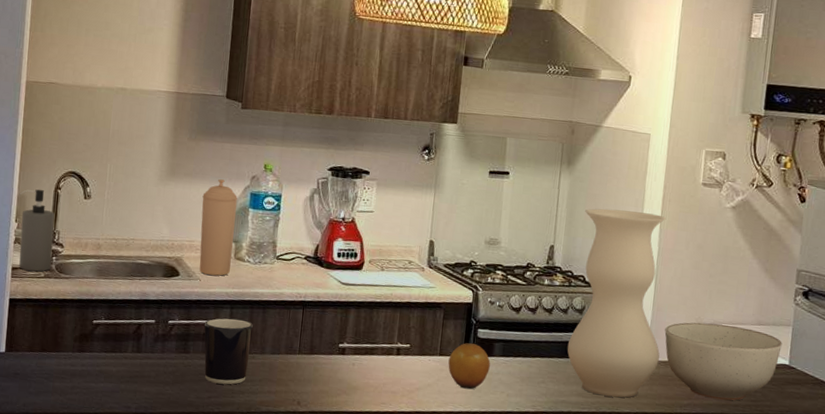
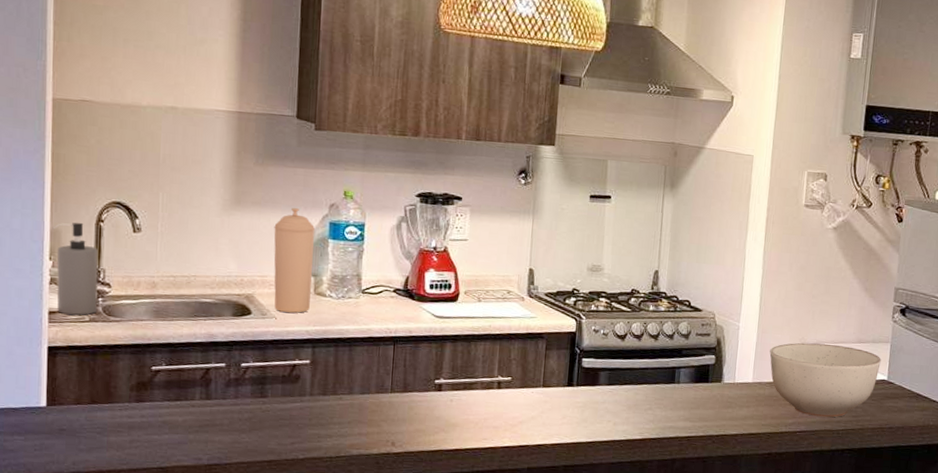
mug: present [204,318,254,385] -> none [283,357,340,429]
fruit: present [448,343,491,390] -> none [552,373,596,420]
vase: present [567,208,666,398] -> none [673,232,769,420]

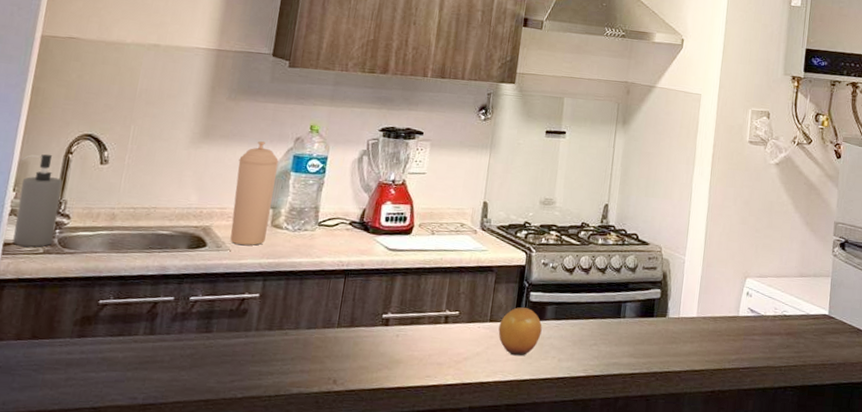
fruit: none [552,373,596,420] -> present [498,307,542,356]
bowl: present [769,342,881,418] -> none [714,276,822,353]

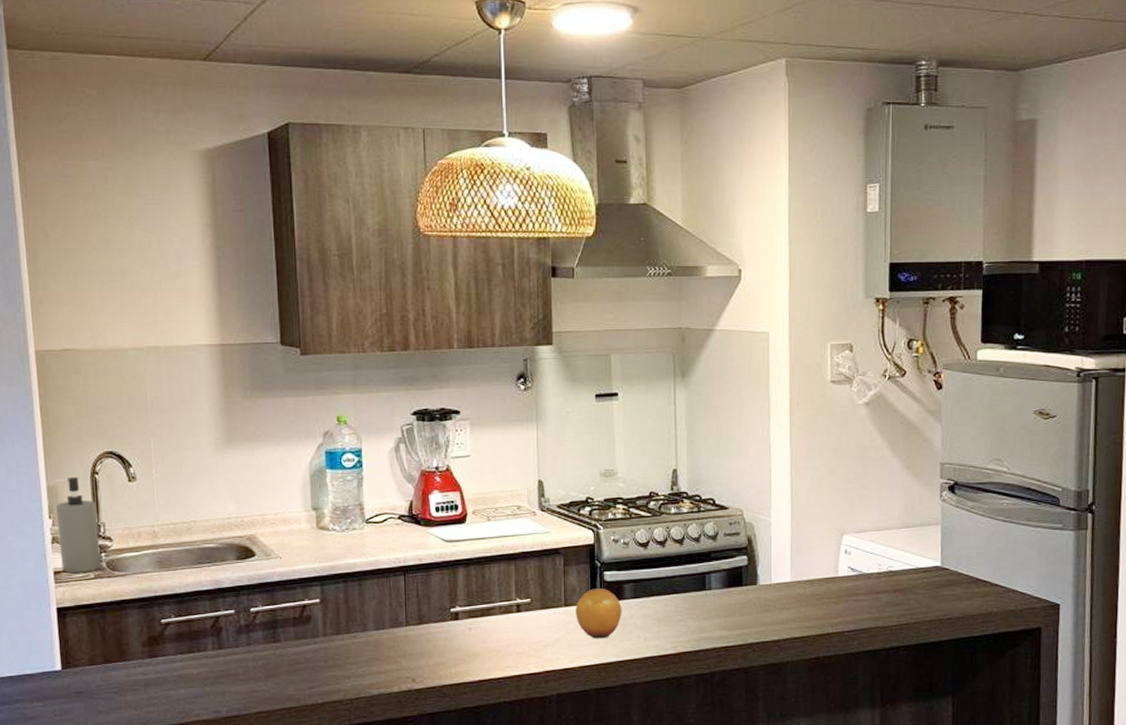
canister: present [230,141,279,246] -> none [269,440,314,552]

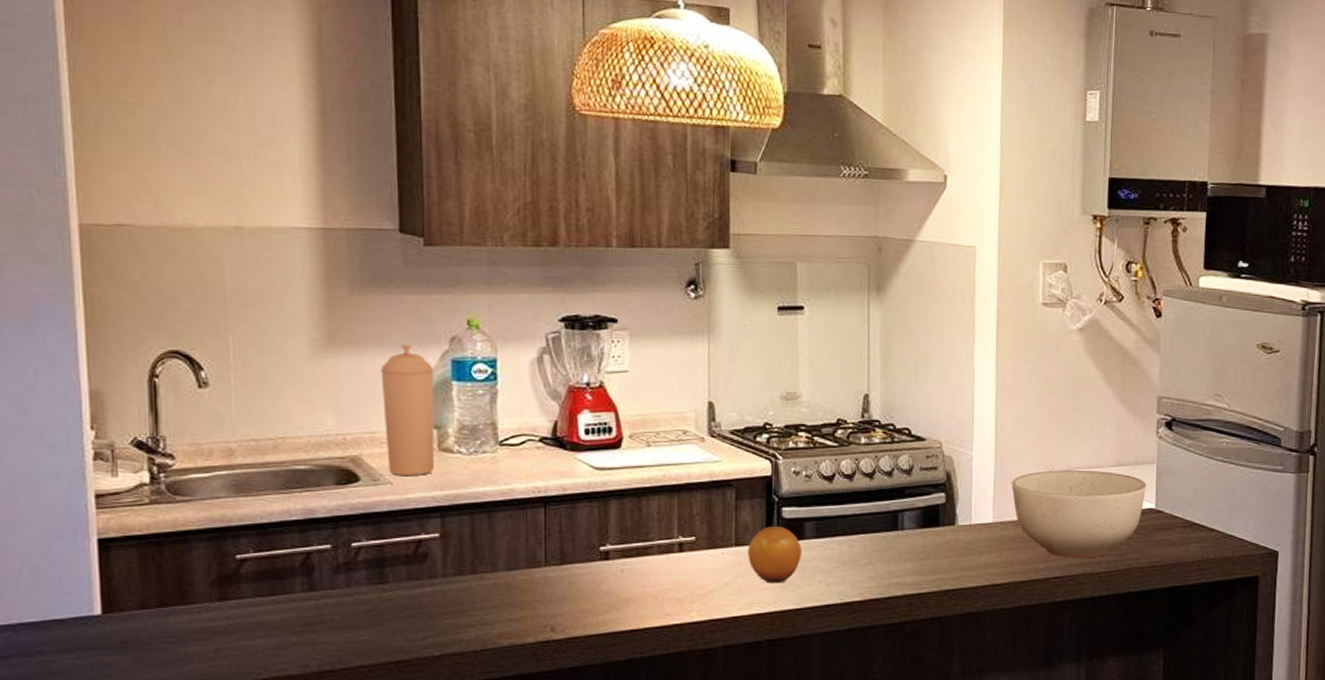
soap dispenser: present [48,476,102,574] -> none [91,379,160,498]
canister: none [269,440,314,552] -> present [381,345,434,477]
bowl: none [807,533,932,613] -> present [1011,470,1147,558]

